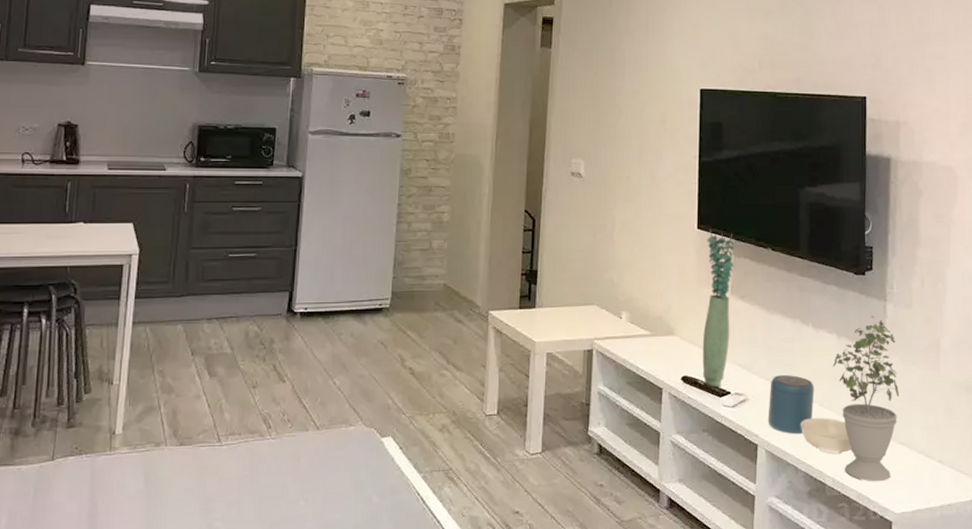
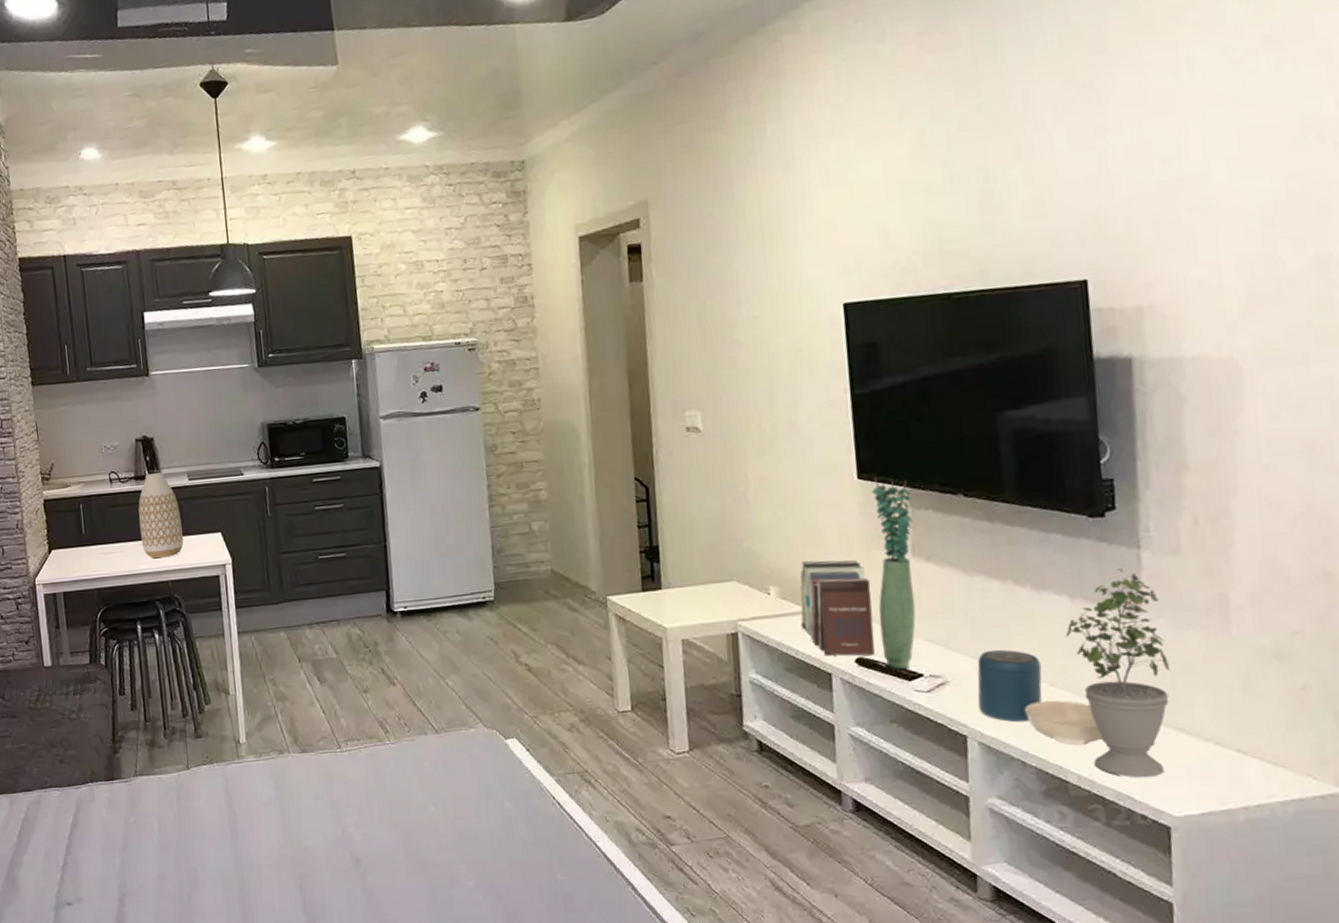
vase: none [45,159,93,243] -> present [138,472,184,559]
books: none [643,293,699,375] -> present [800,560,875,656]

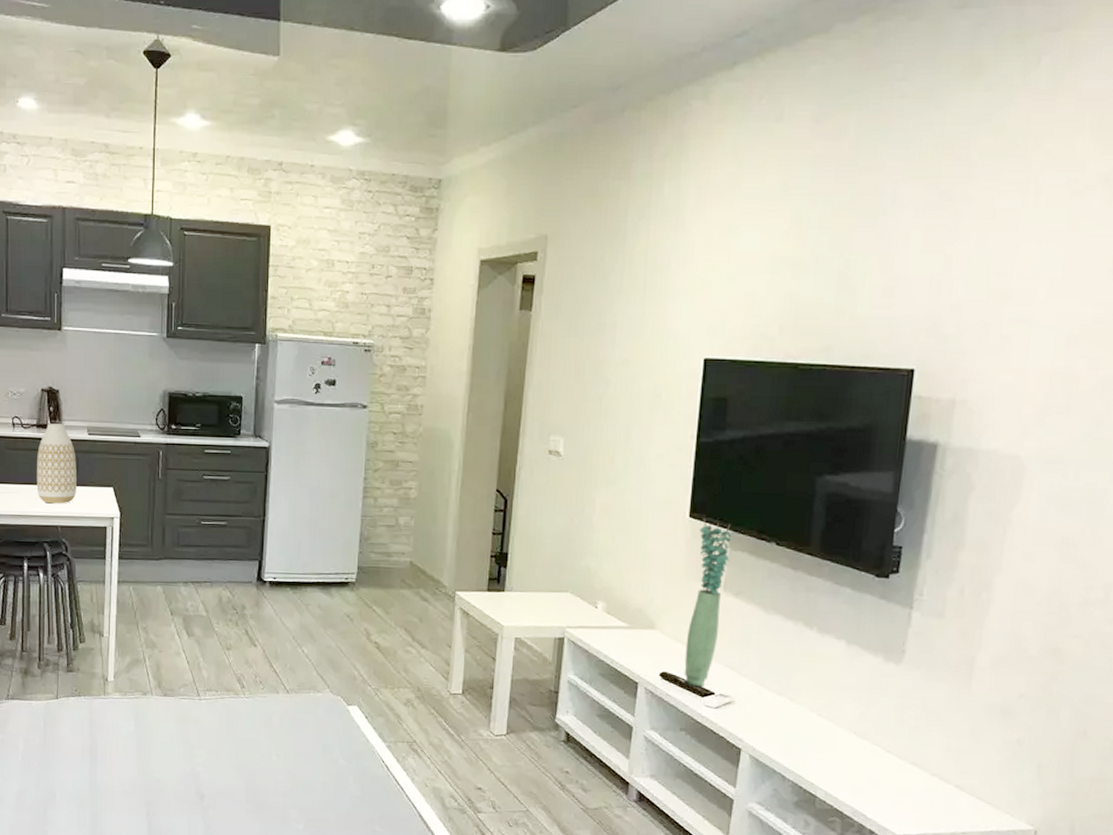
books: present [800,560,875,656] -> none [619,583,684,672]
speaker: present [977,650,1042,723] -> none [755,680,813,743]
bowl: present [1024,700,1103,746] -> none [792,727,851,768]
potted plant: present [1065,569,1171,778] -> none [837,624,919,801]

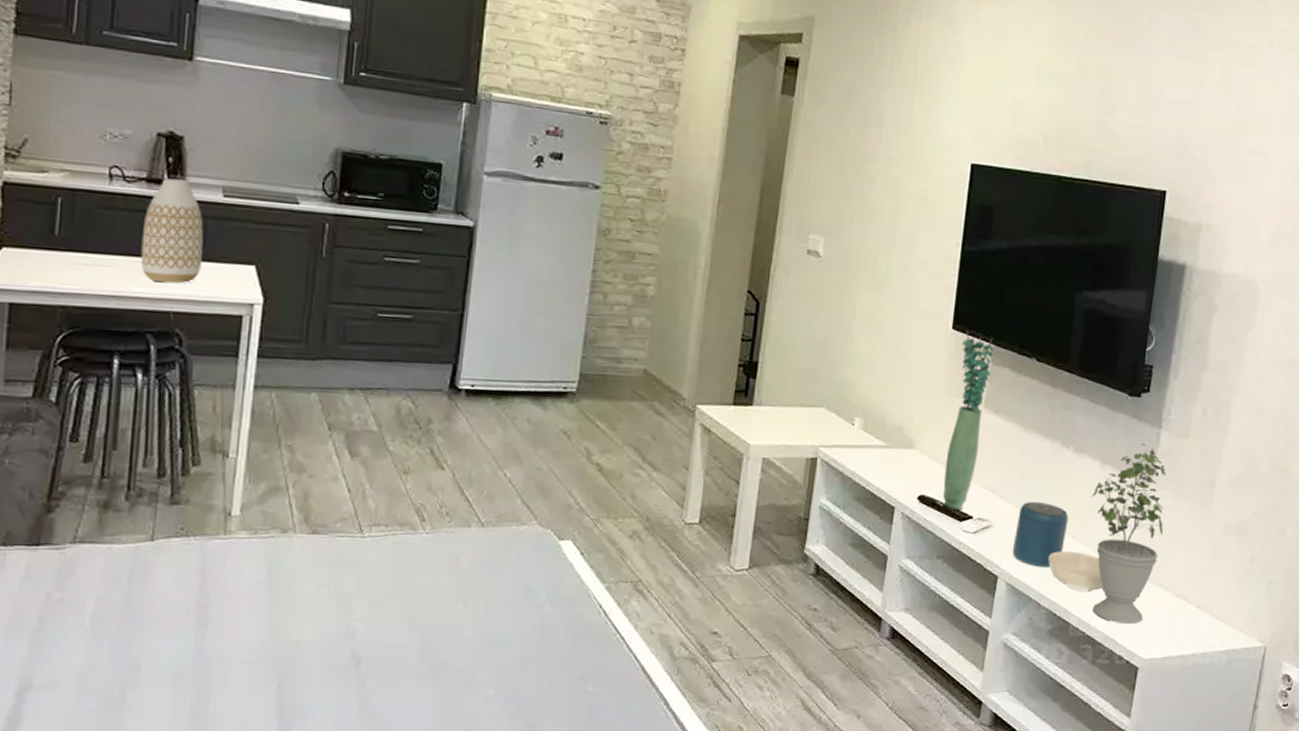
speaker: none [755,680,813,743] -> present [1012,502,1069,569]
bowl: none [792,727,851,768] -> present [1048,551,1103,592]
potted plant: none [837,624,919,801] -> present [1091,443,1166,625]

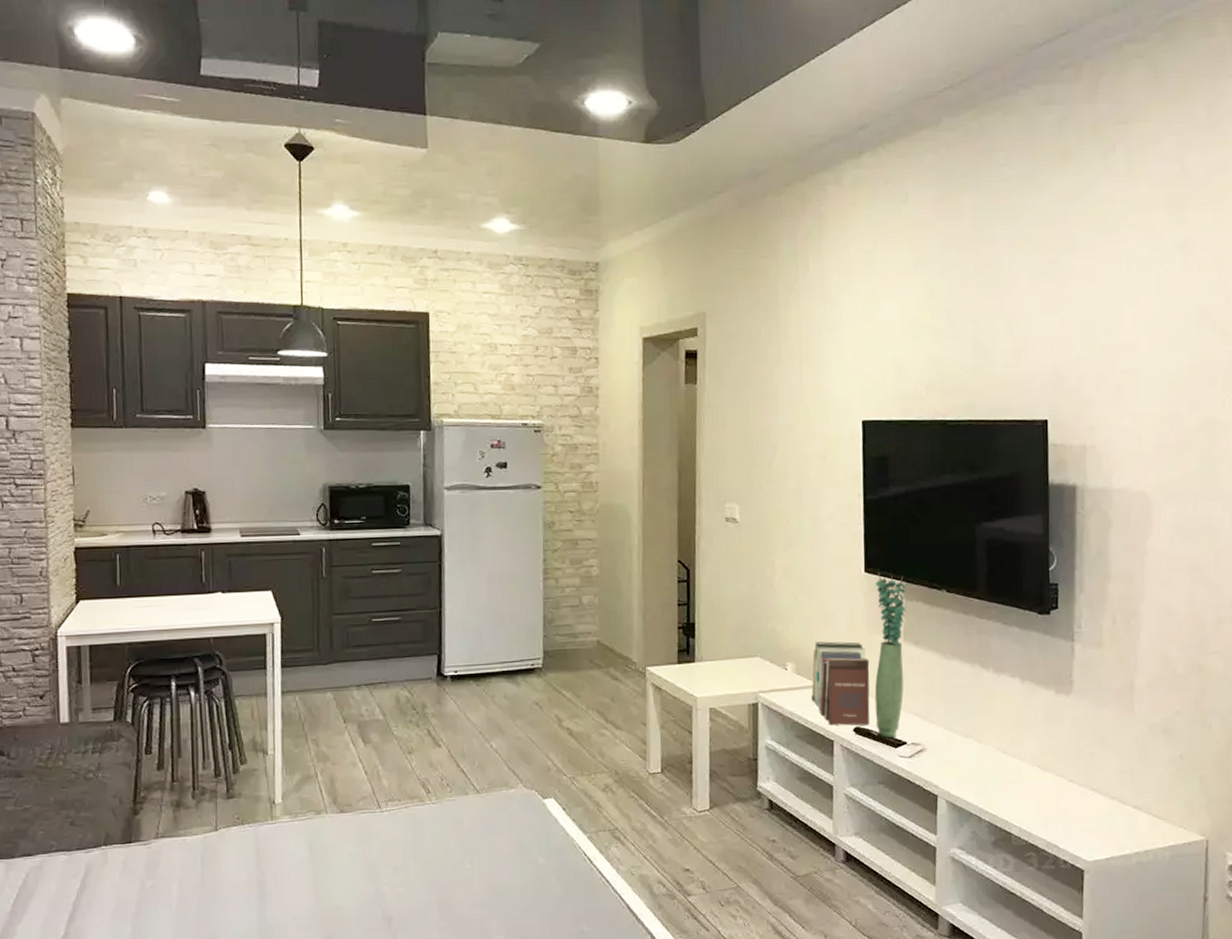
vase: present [140,178,204,284] -> none [182,527,230,615]
books: none [876,398,945,495] -> present [811,641,870,726]
speaker: present [1012,502,1069,569] -> none [947,722,997,784]
bowl: present [1048,551,1103,592] -> none [982,765,1039,803]
potted plant: present [1091,443,1166,625] -> none [1016,657,1091,830]

